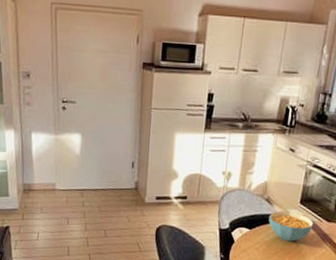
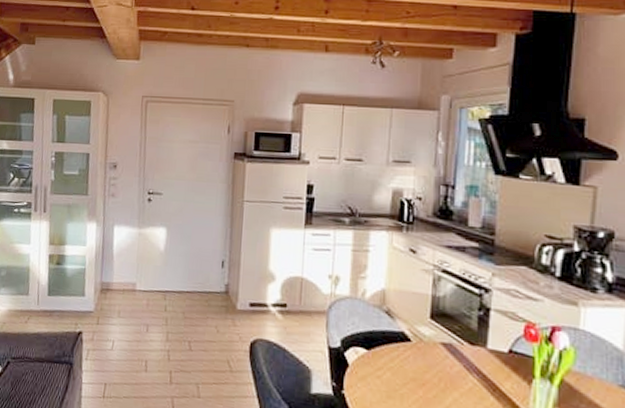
cereal bowl: present [268,211,314,242] -> none [391,327,452,370]

